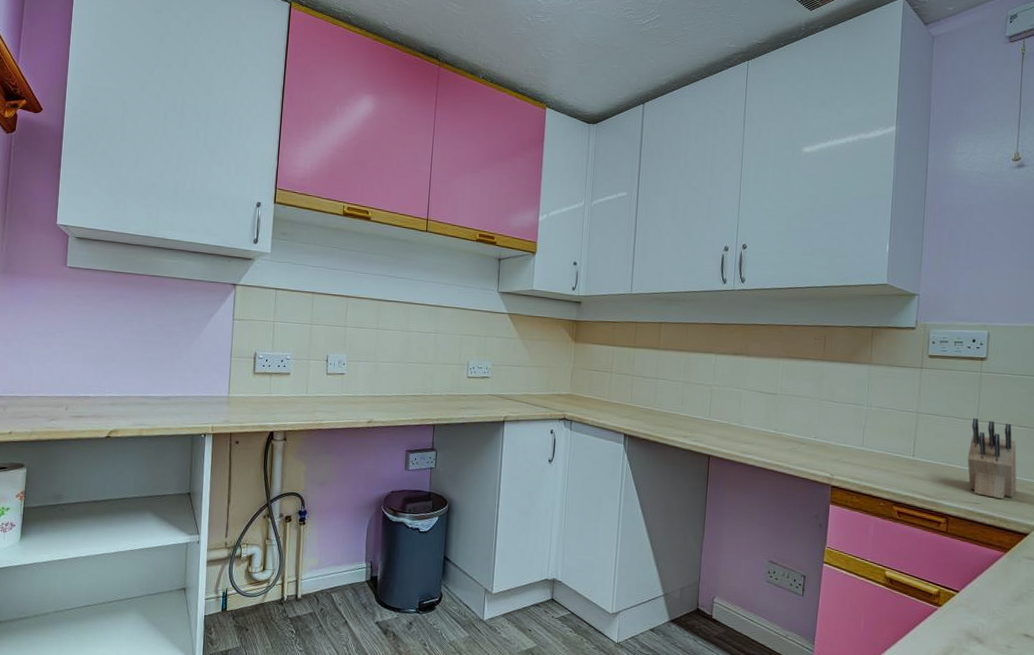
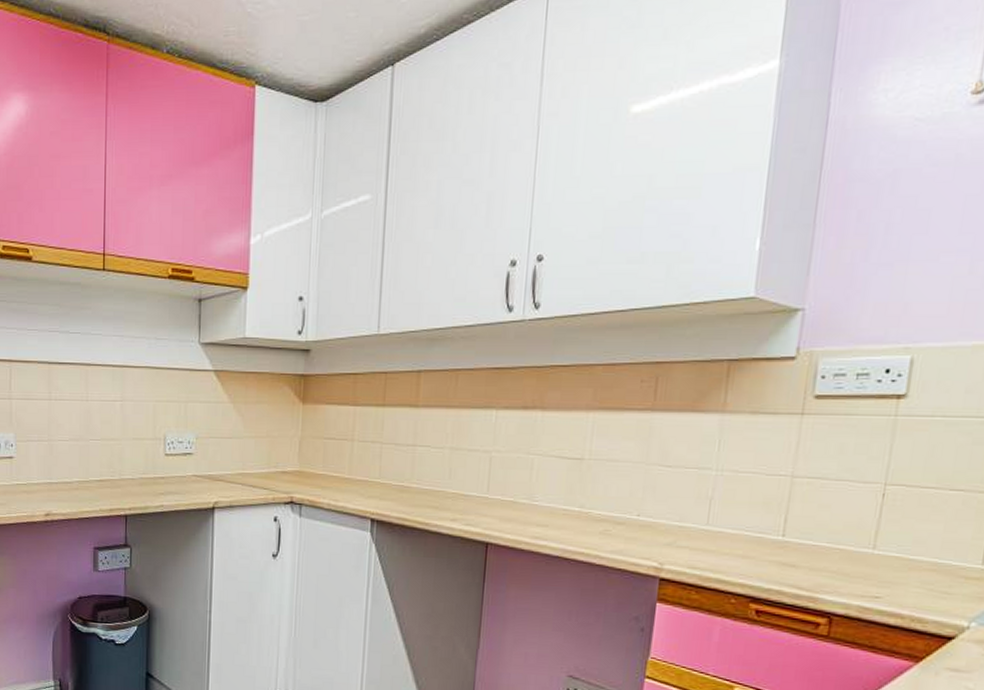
knife block: present [967,418,1017,500] -> none [865,481,946,592]

